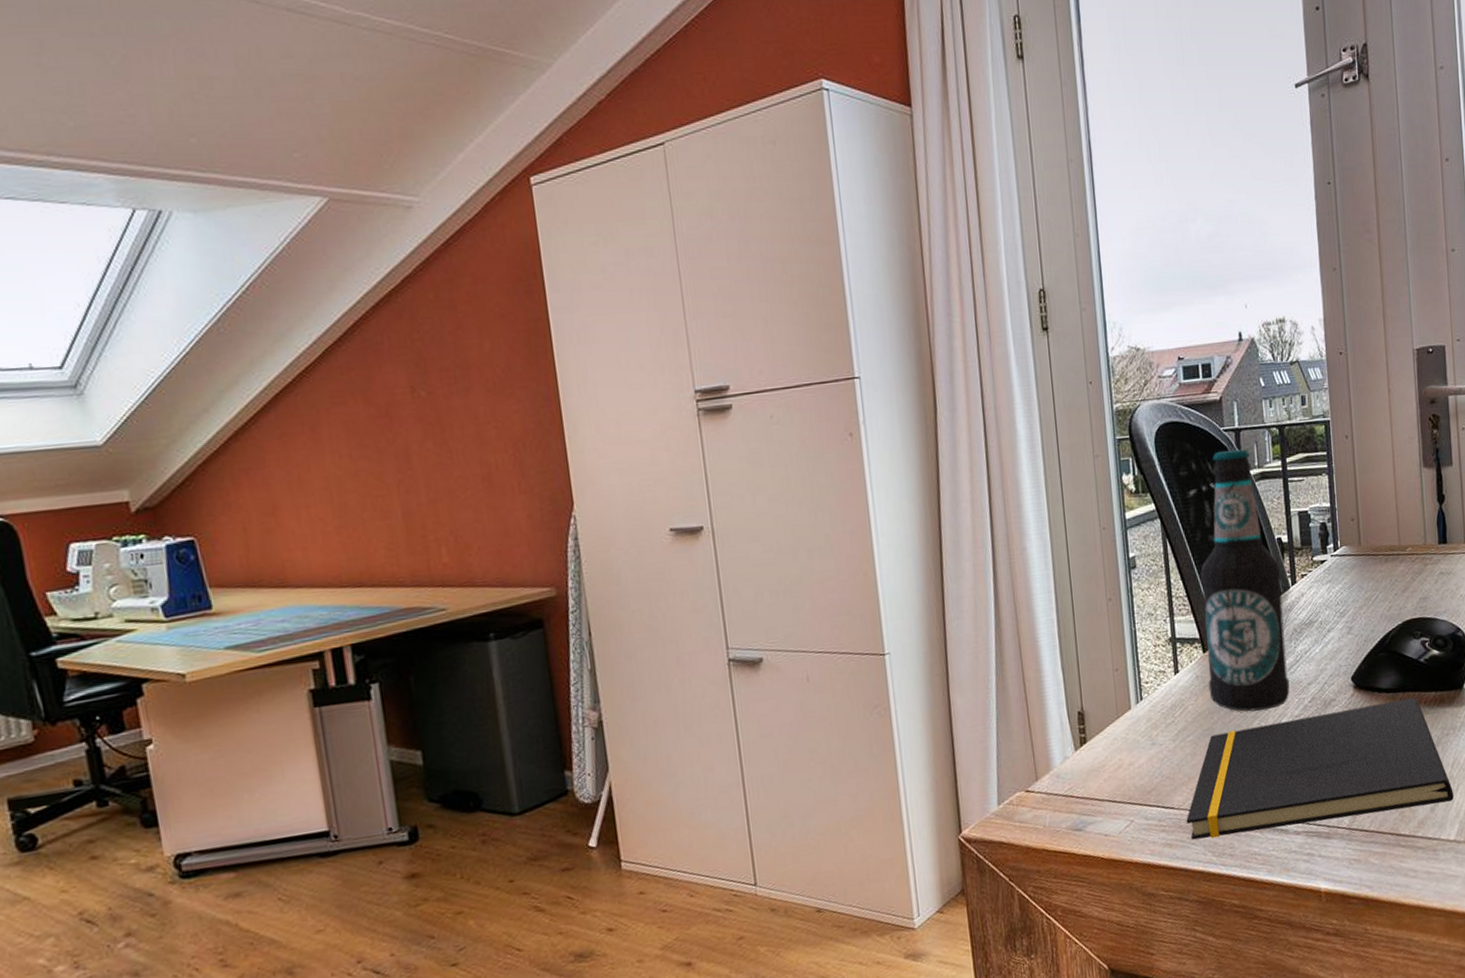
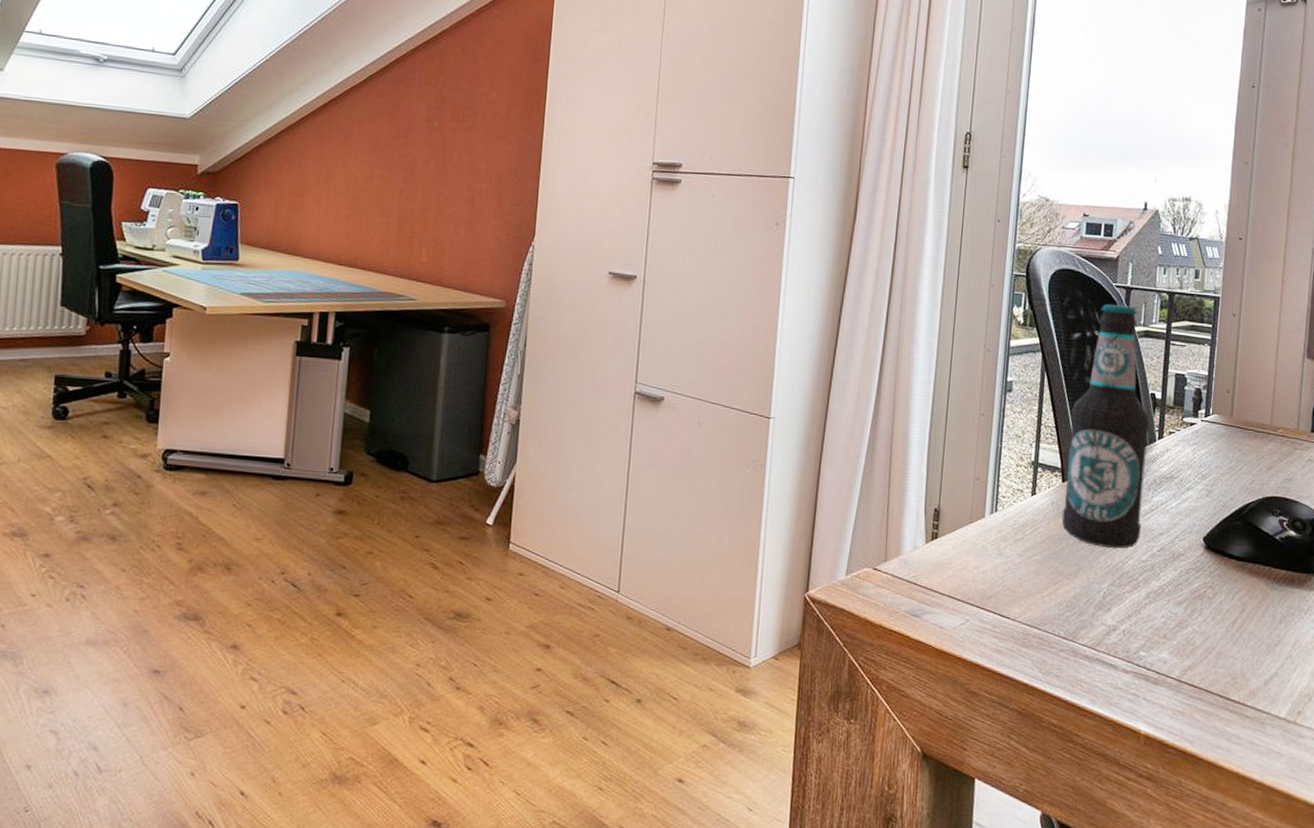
notepad: present [1186,697,1454,840] -> none [1019,559,1290,679]

